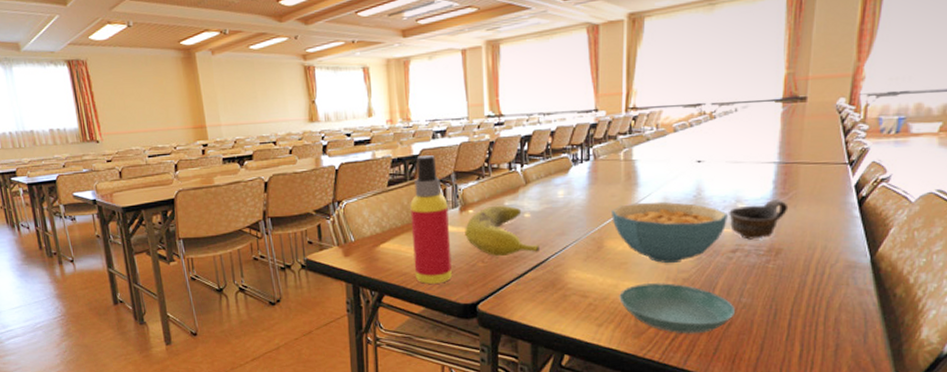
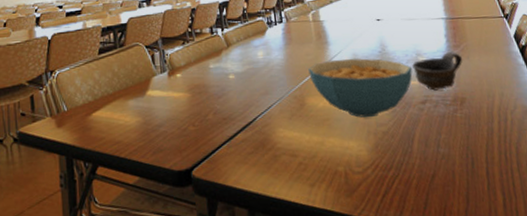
spray bottle: present [410,155,452,284] -> none [121,23,165,152]
banana: present [465,205,539,257] -> none [174,68,246,120]
saucer: present [619,283,736,334] -> none [326,137,437,190]

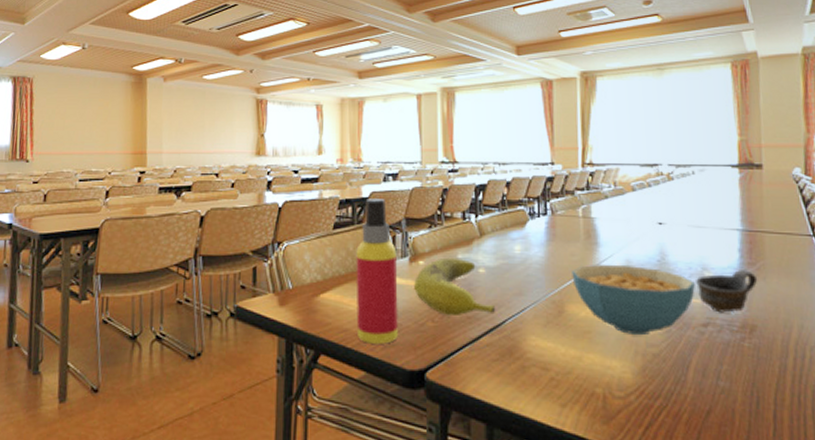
spray bottle: none [121,23,165,152] -> present [356,199,398,344]
banana: none [174,68,246,120] -> present [414,257,495,317]

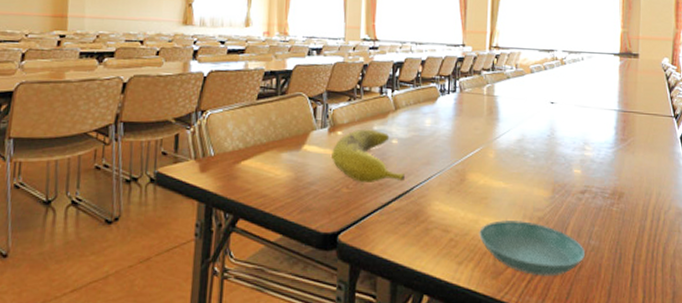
spray bottle: present [356,199,398,344] -> none [275,71,317,209]
cereal bowl: present [572,264,695,336] -> none [474,137,577,202]
saucer: none [584,357,714,423] -> present [479,220,586,277]
cup: present [696,270,758,313] -> none [578,145,628,182]

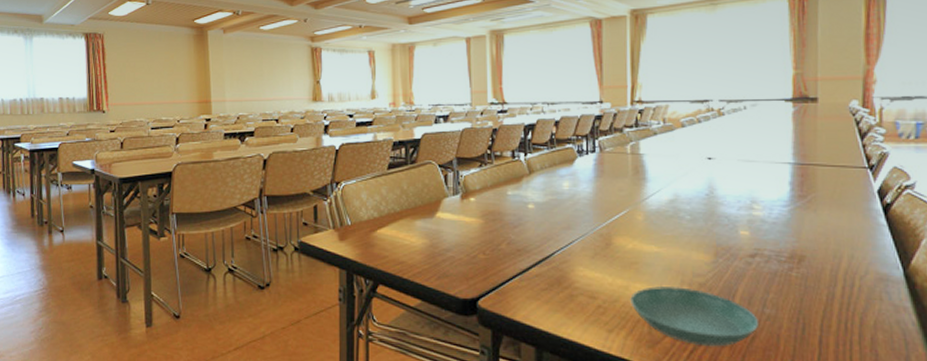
banana: present [332,129,405,184] -> none [466,194,544,249]

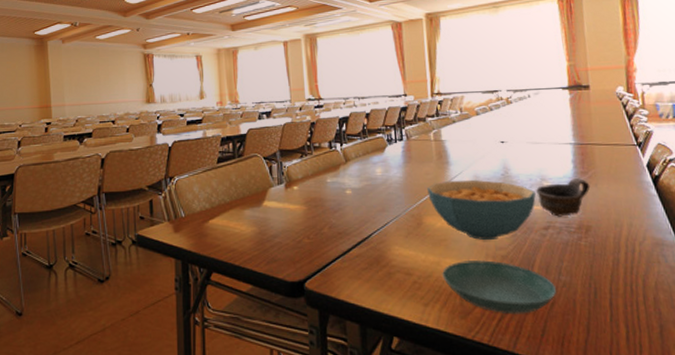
cereal bowl: none [620,198,743,266] -> present [427,180,536,241]
cup: none [744,202,809,244] -> present [536,178,591,217]

